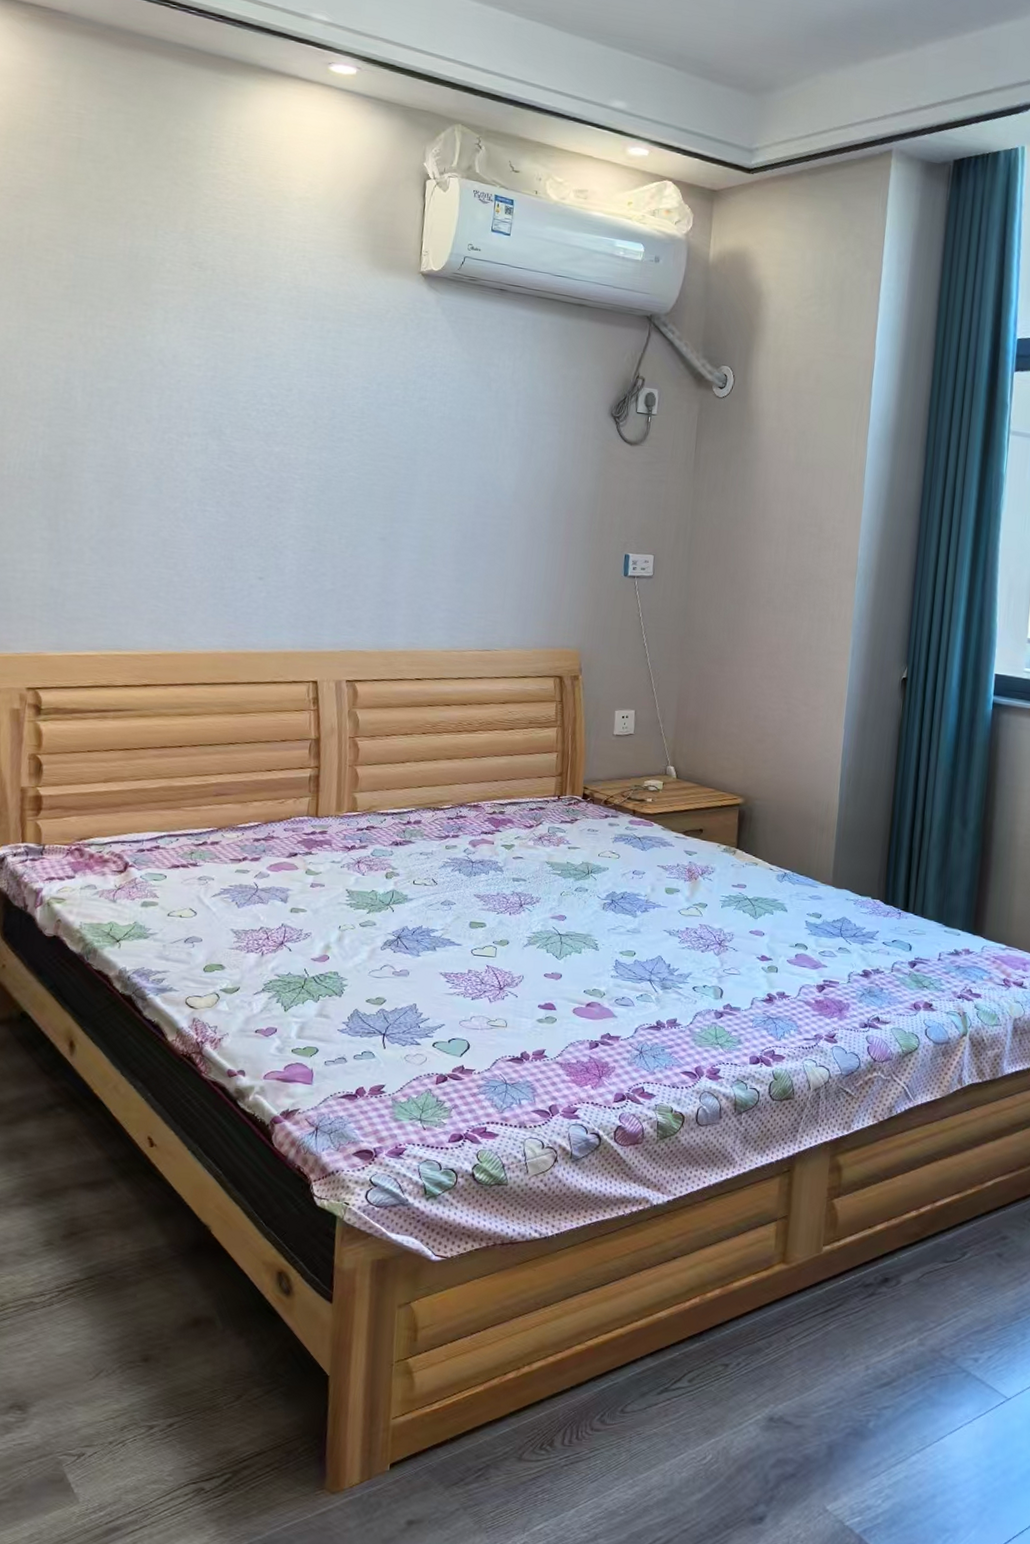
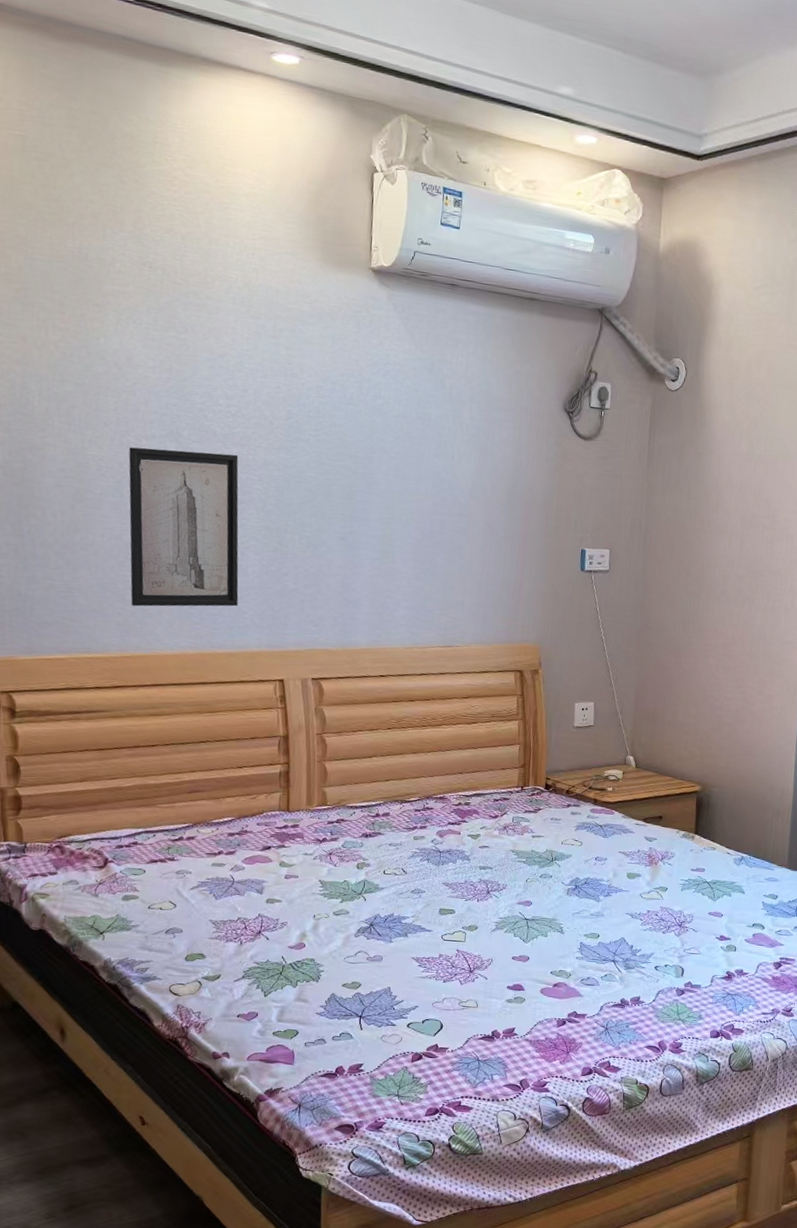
wall art: none [164,444,281,606] -> present [128,447,239,607]

